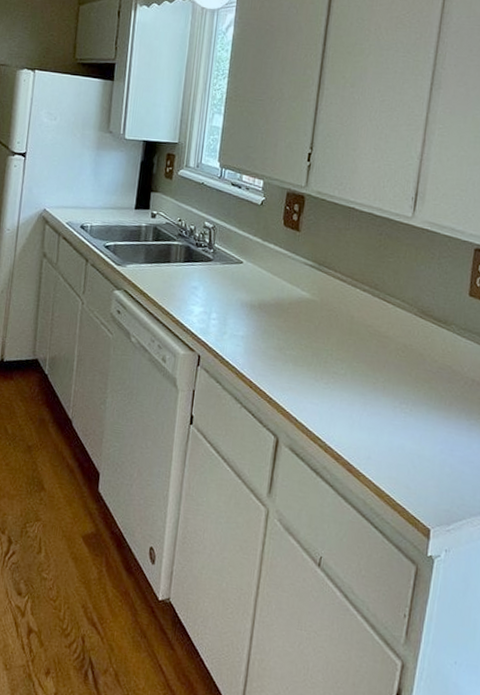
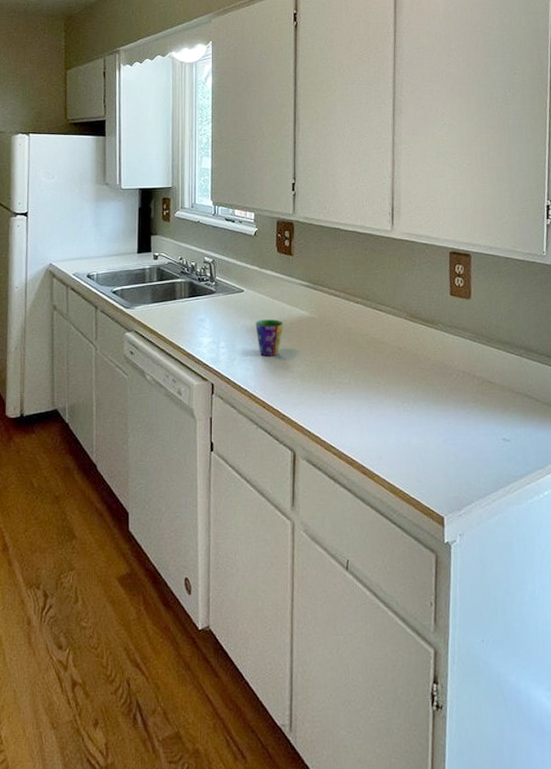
cup: none [251,295,282,335] -> present [255,319,283,356]

